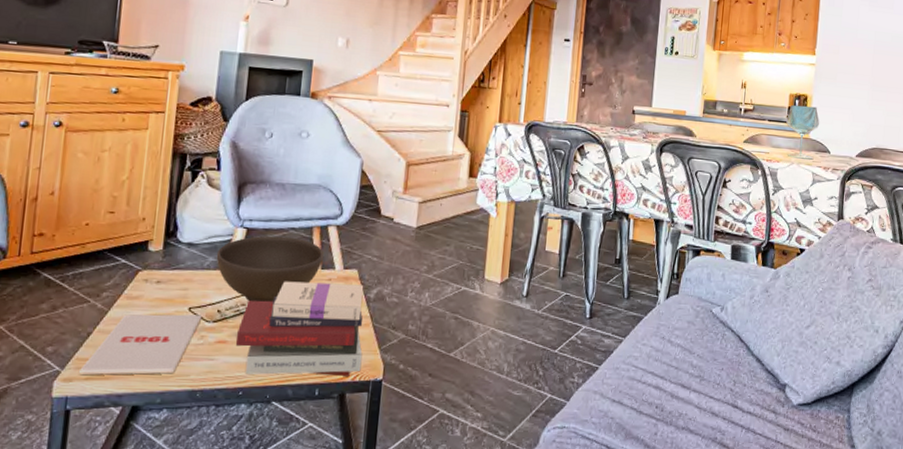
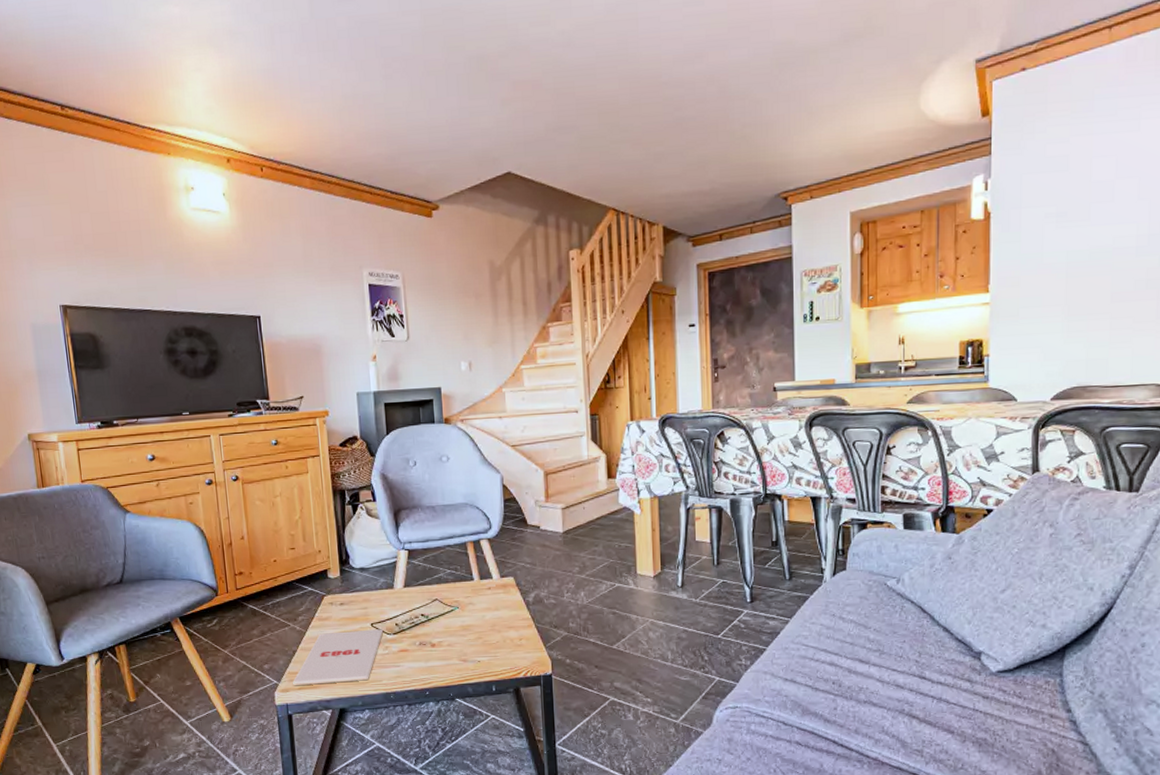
bowl: present [216,235,323,303] -> none [386,553,480,615]
books: present [235,281,364,376] -> none [415,590,531,677]
wine glass: present [786,105,820,160] -> none [958,351,1001,412]

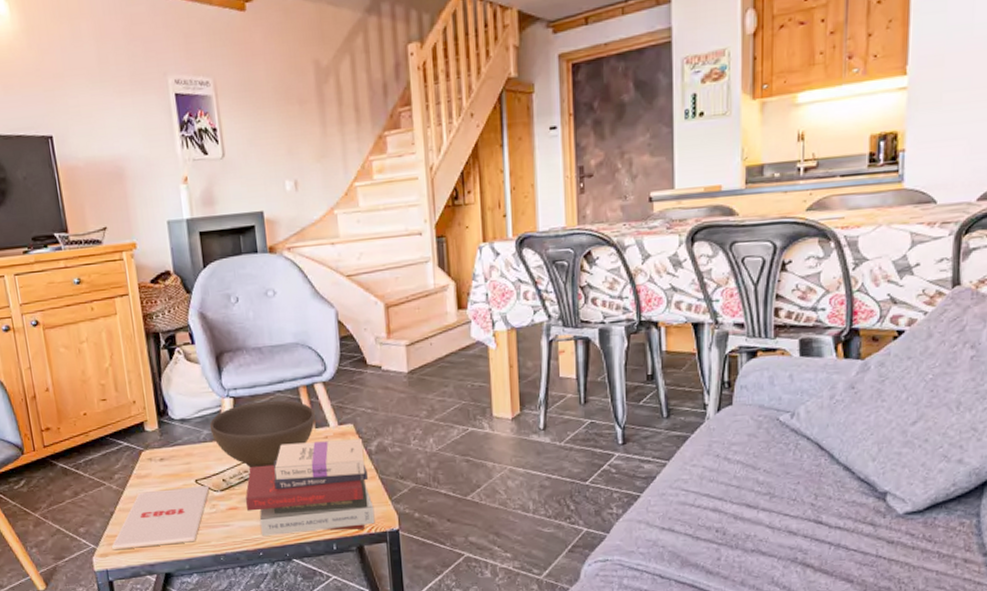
bowl: none [386,553,480,615] -> present [209,400,315,469]
books: none [415,590,531,677] -> present [245,439,375,536]

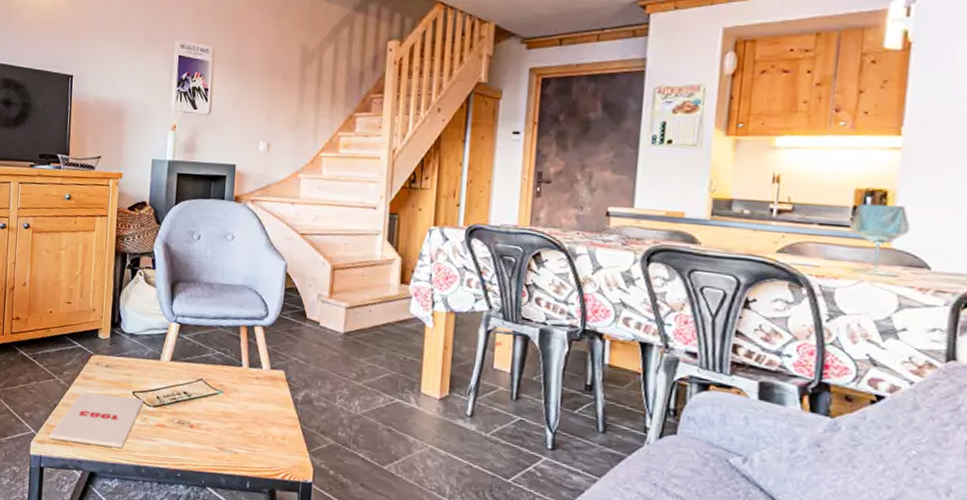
bowl: present [209,400,315,469] -> none [154,331,251,394]
books: present [245,439,375,536] -> none [173,375,292,474]
wine glass: none [867,145,919,219] -> present [850,203,911,277]

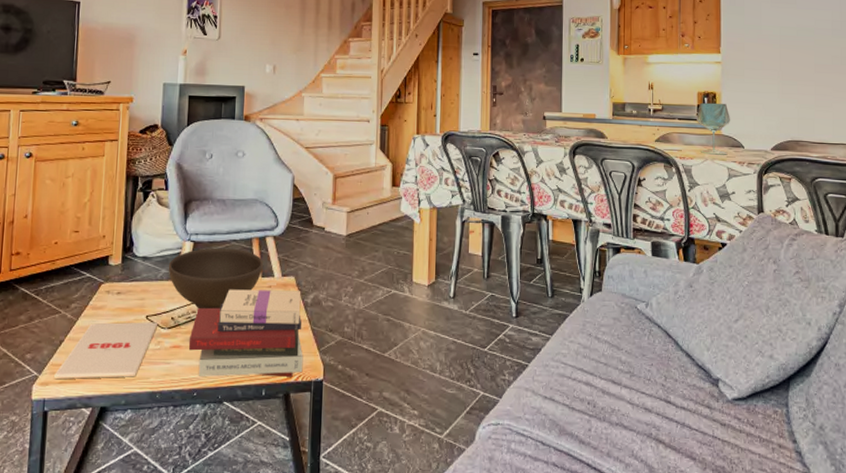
bowl: none [154,331,251,394] -> present [168,248,263,310]
books: none [173,375,292,474] -> present [188,289,303,377]

